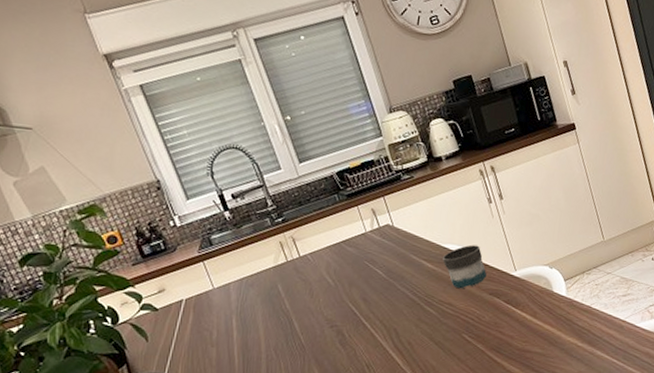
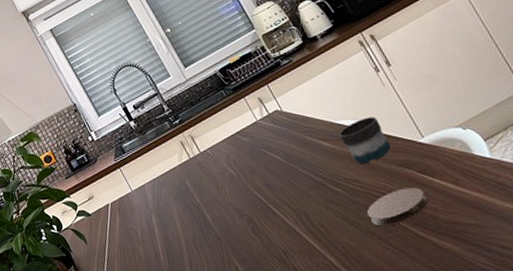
coaster: none [452,315,508,349] -> present [366,187,428,227]

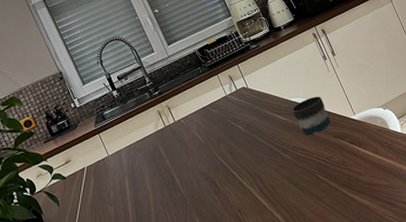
coaster: present [366,187,428,227] -> none [308,155,355,188]

